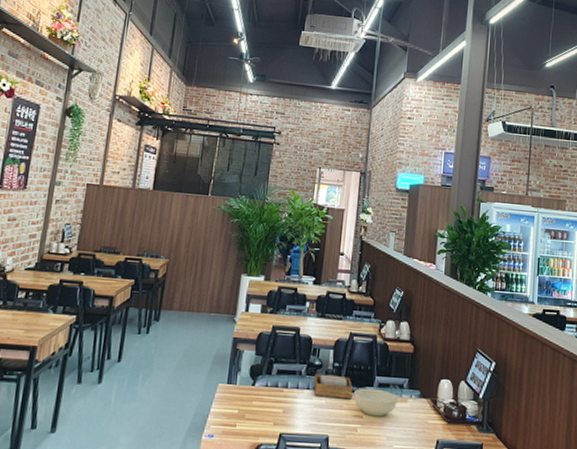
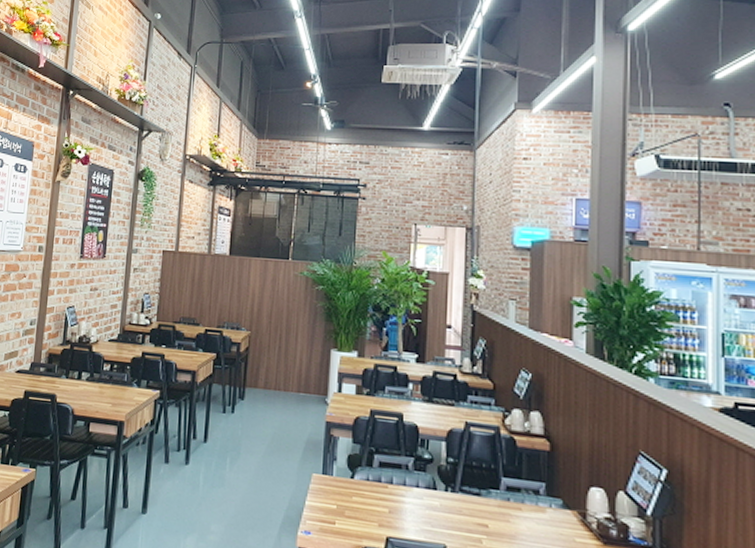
napkin holder: present [313,374,353,400] -> none [424,469,474,504]
bowl: present [353,388,399,417] -> none [474,490,534,529]

